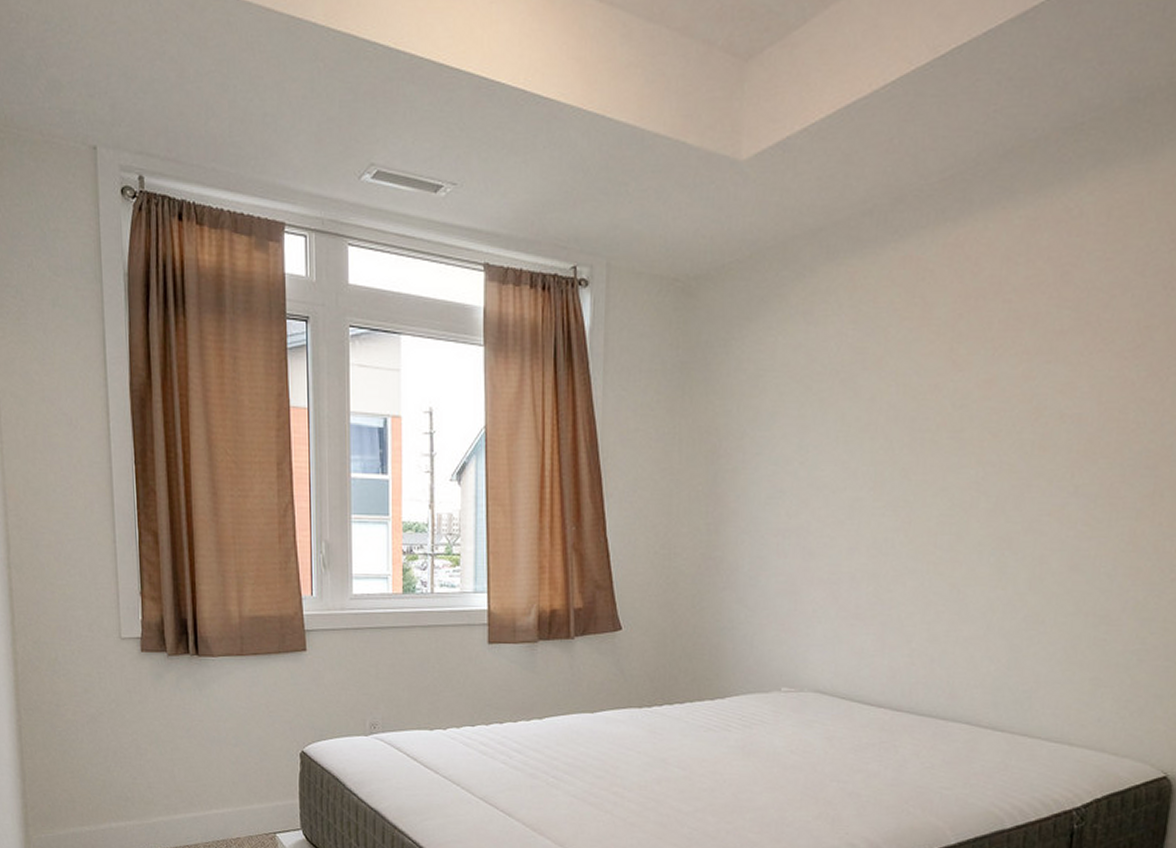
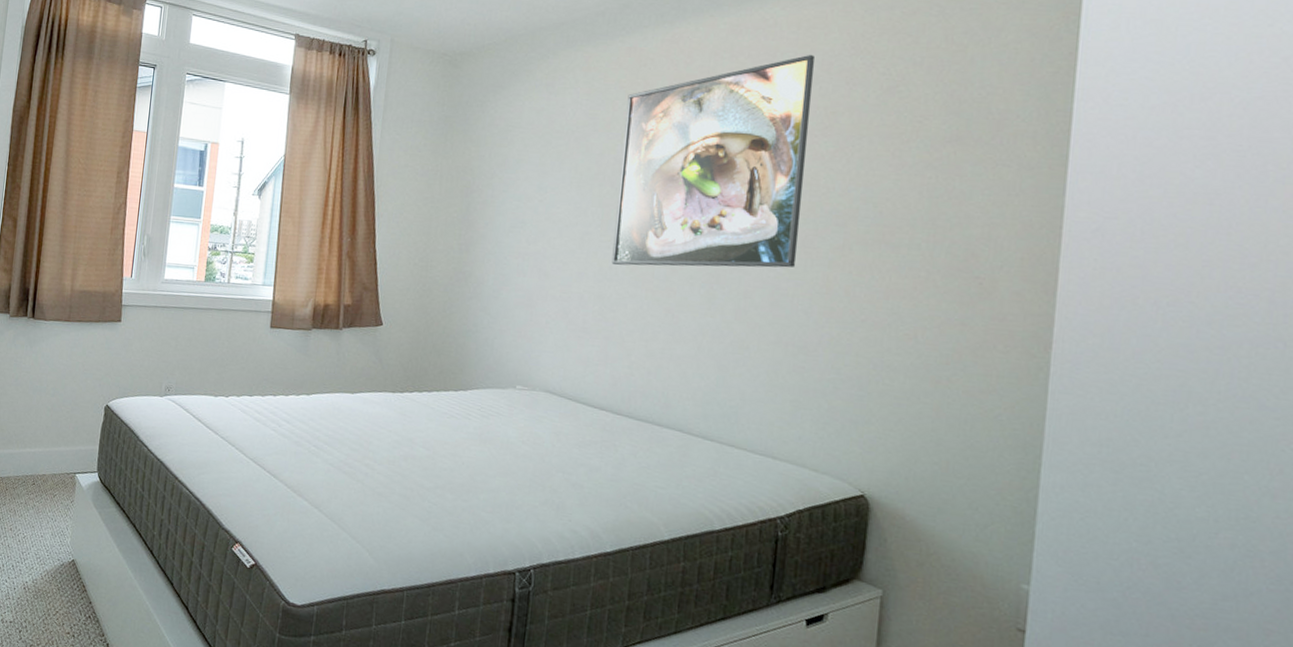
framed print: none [887,252,1127,535] -> present [611,54,815,268]

